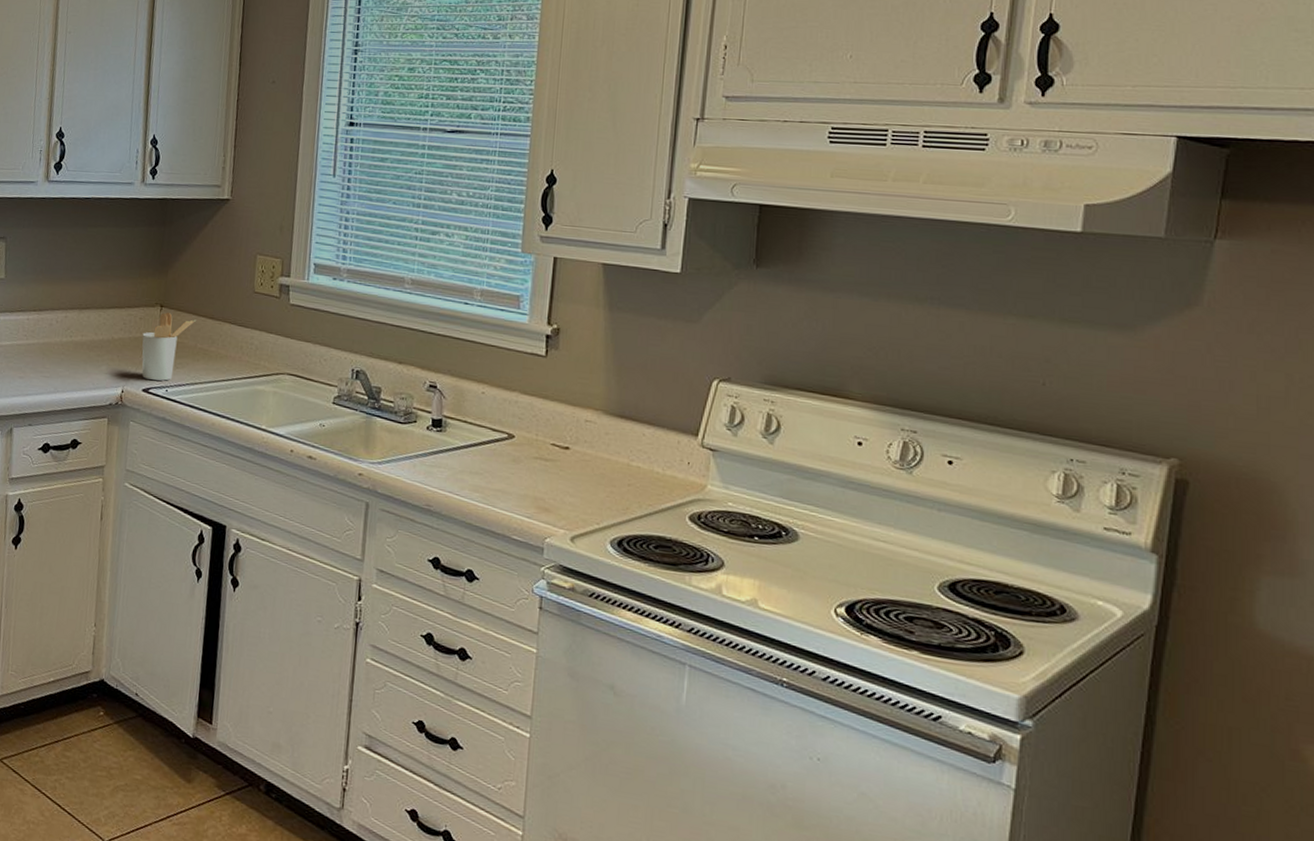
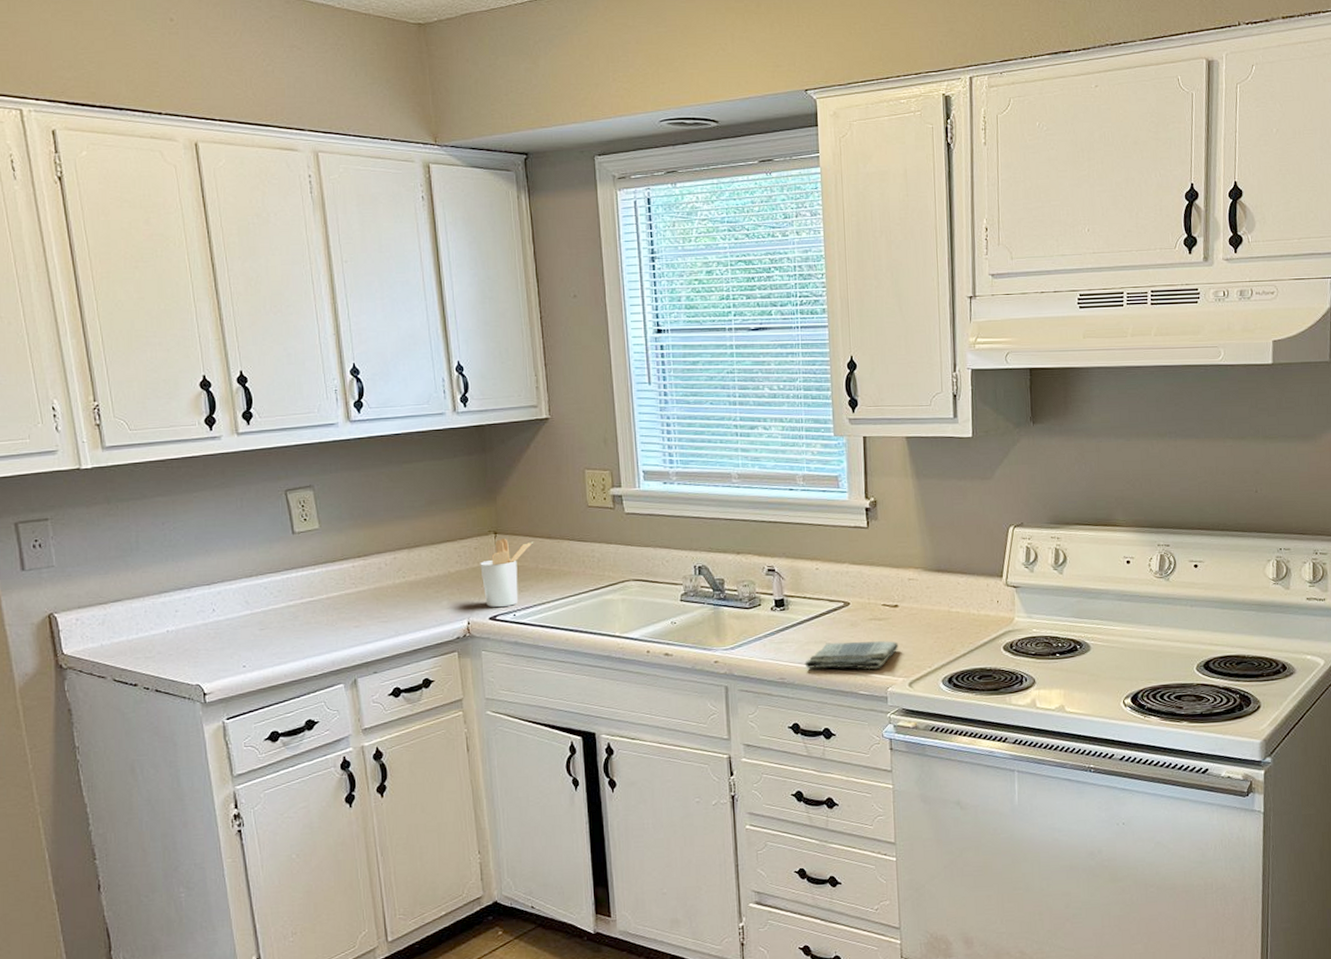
dish towel: none [455,475,564,515] -> present [804,640,898,670]

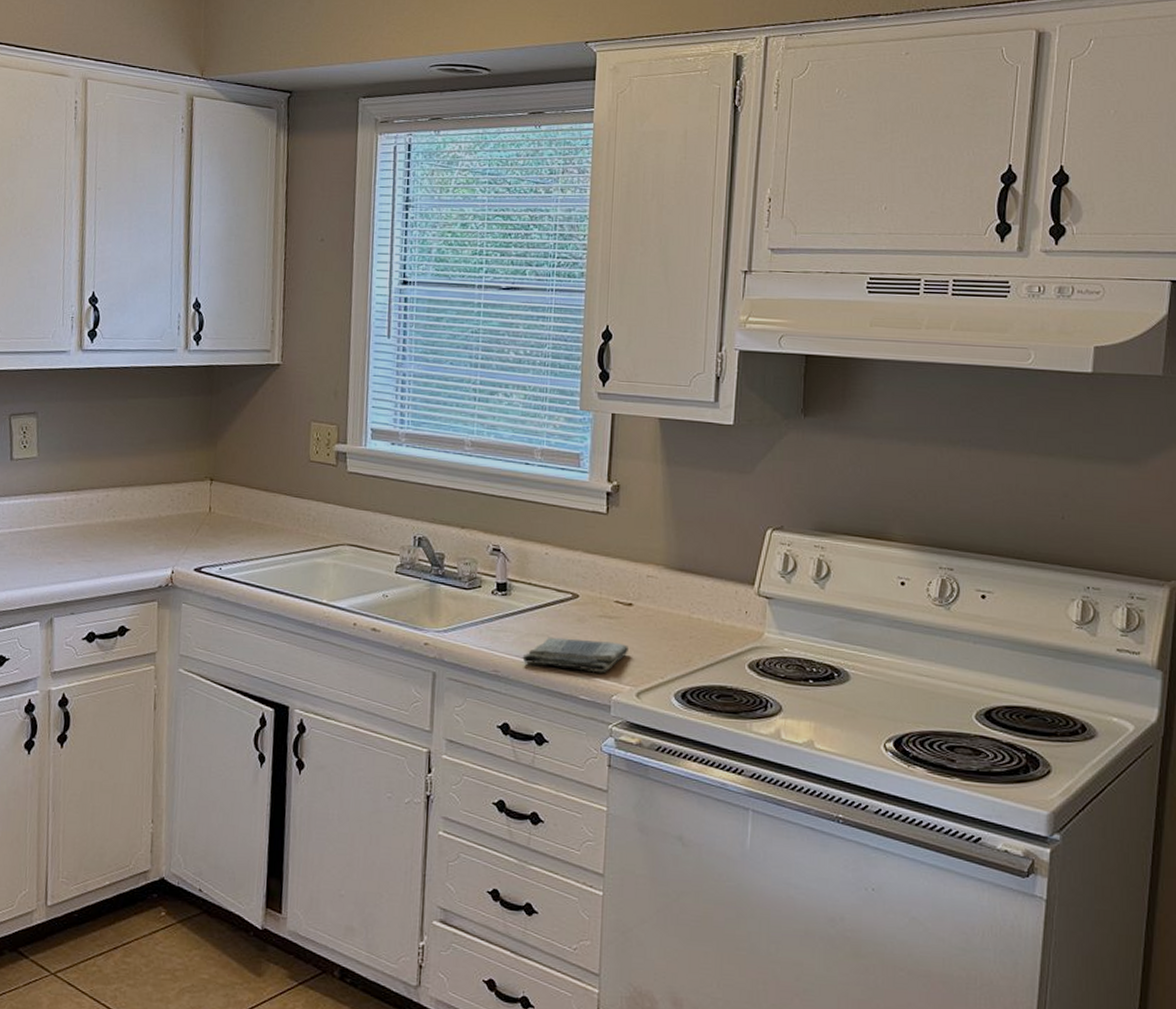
utensil holder: present [480,539,533,607] -> none [191,486,249,559]

